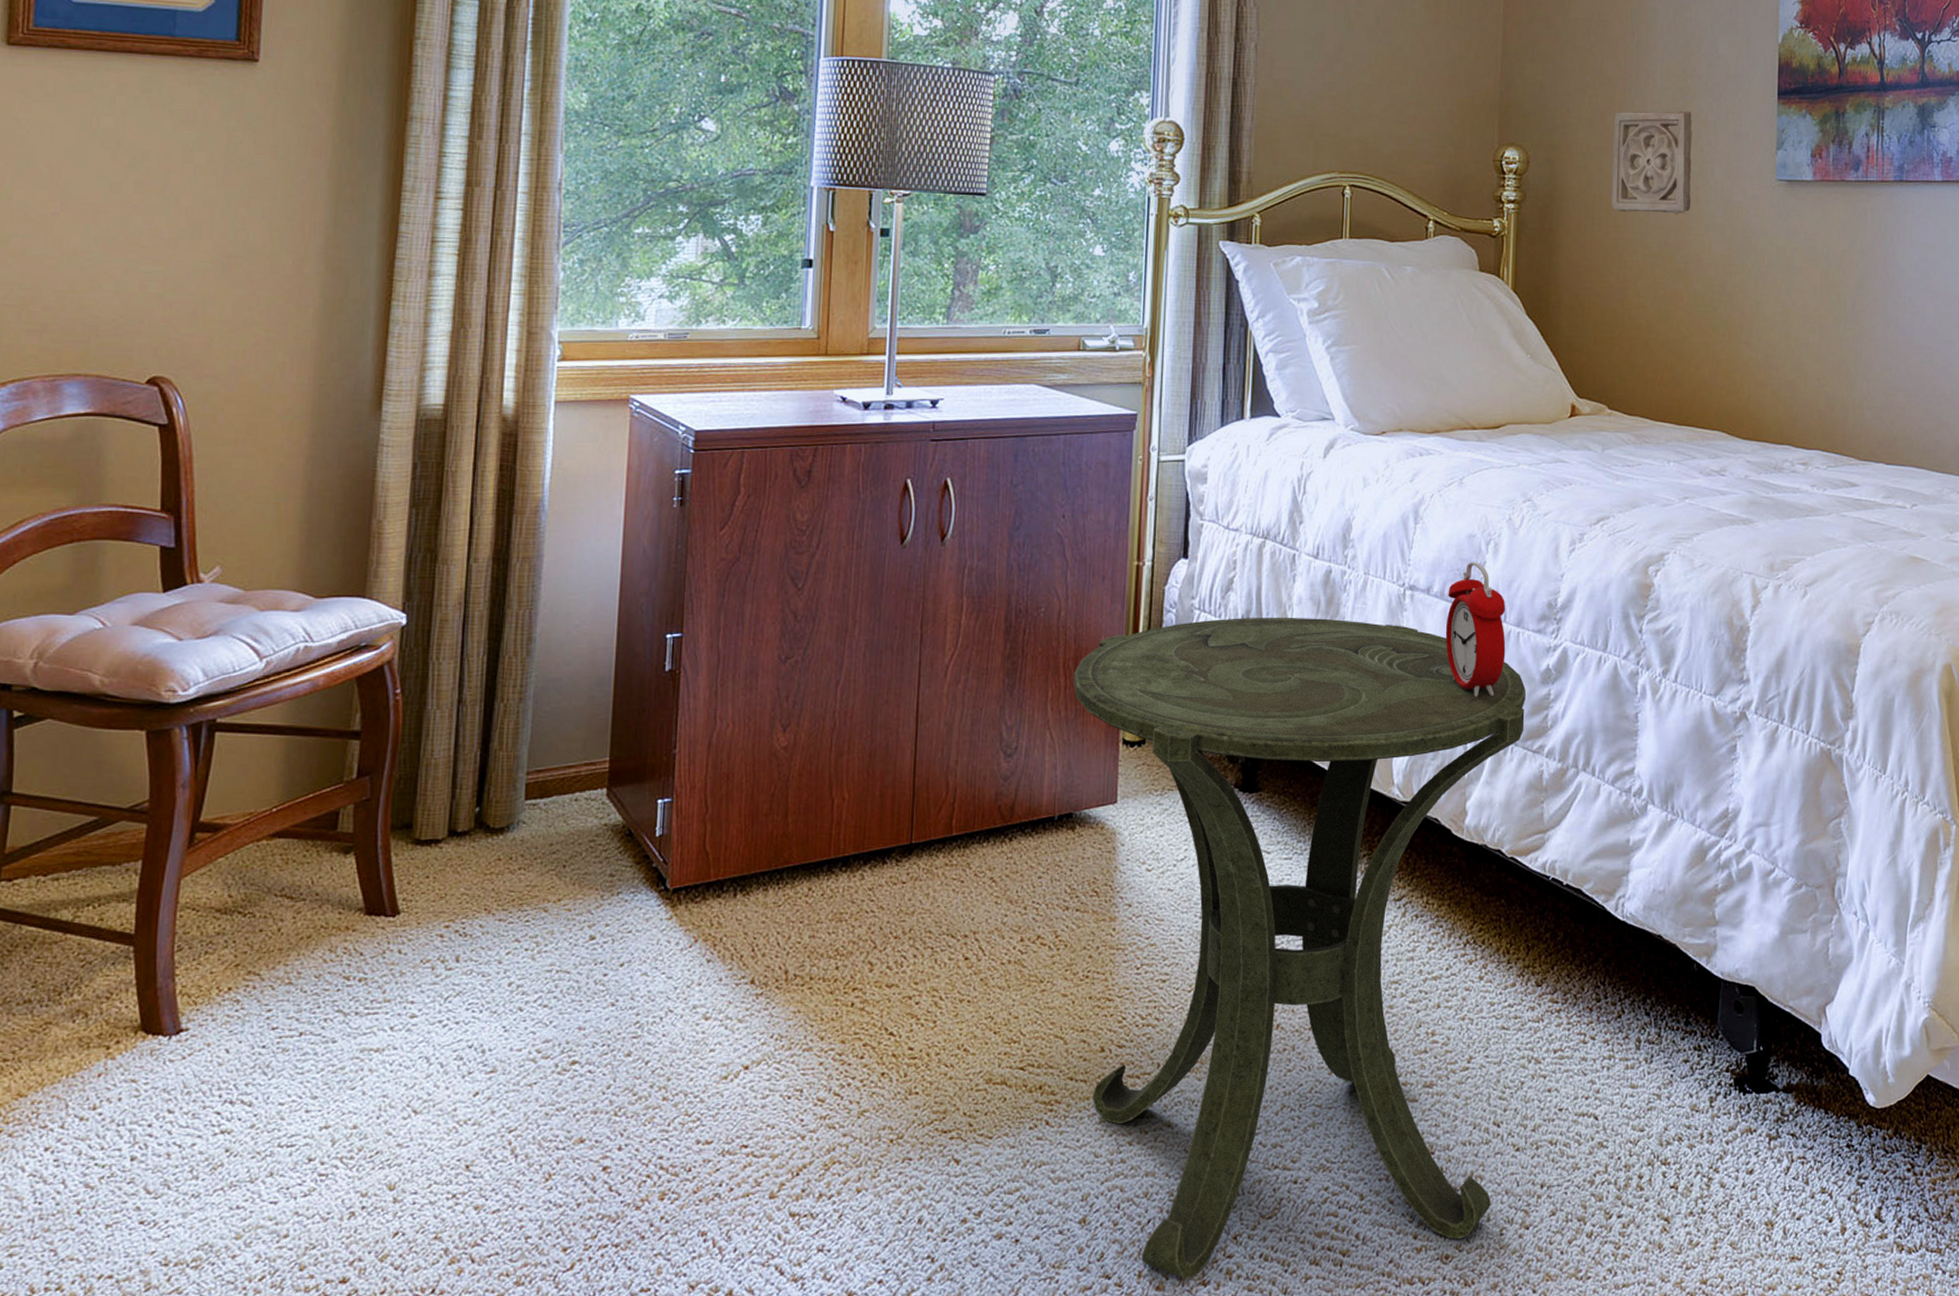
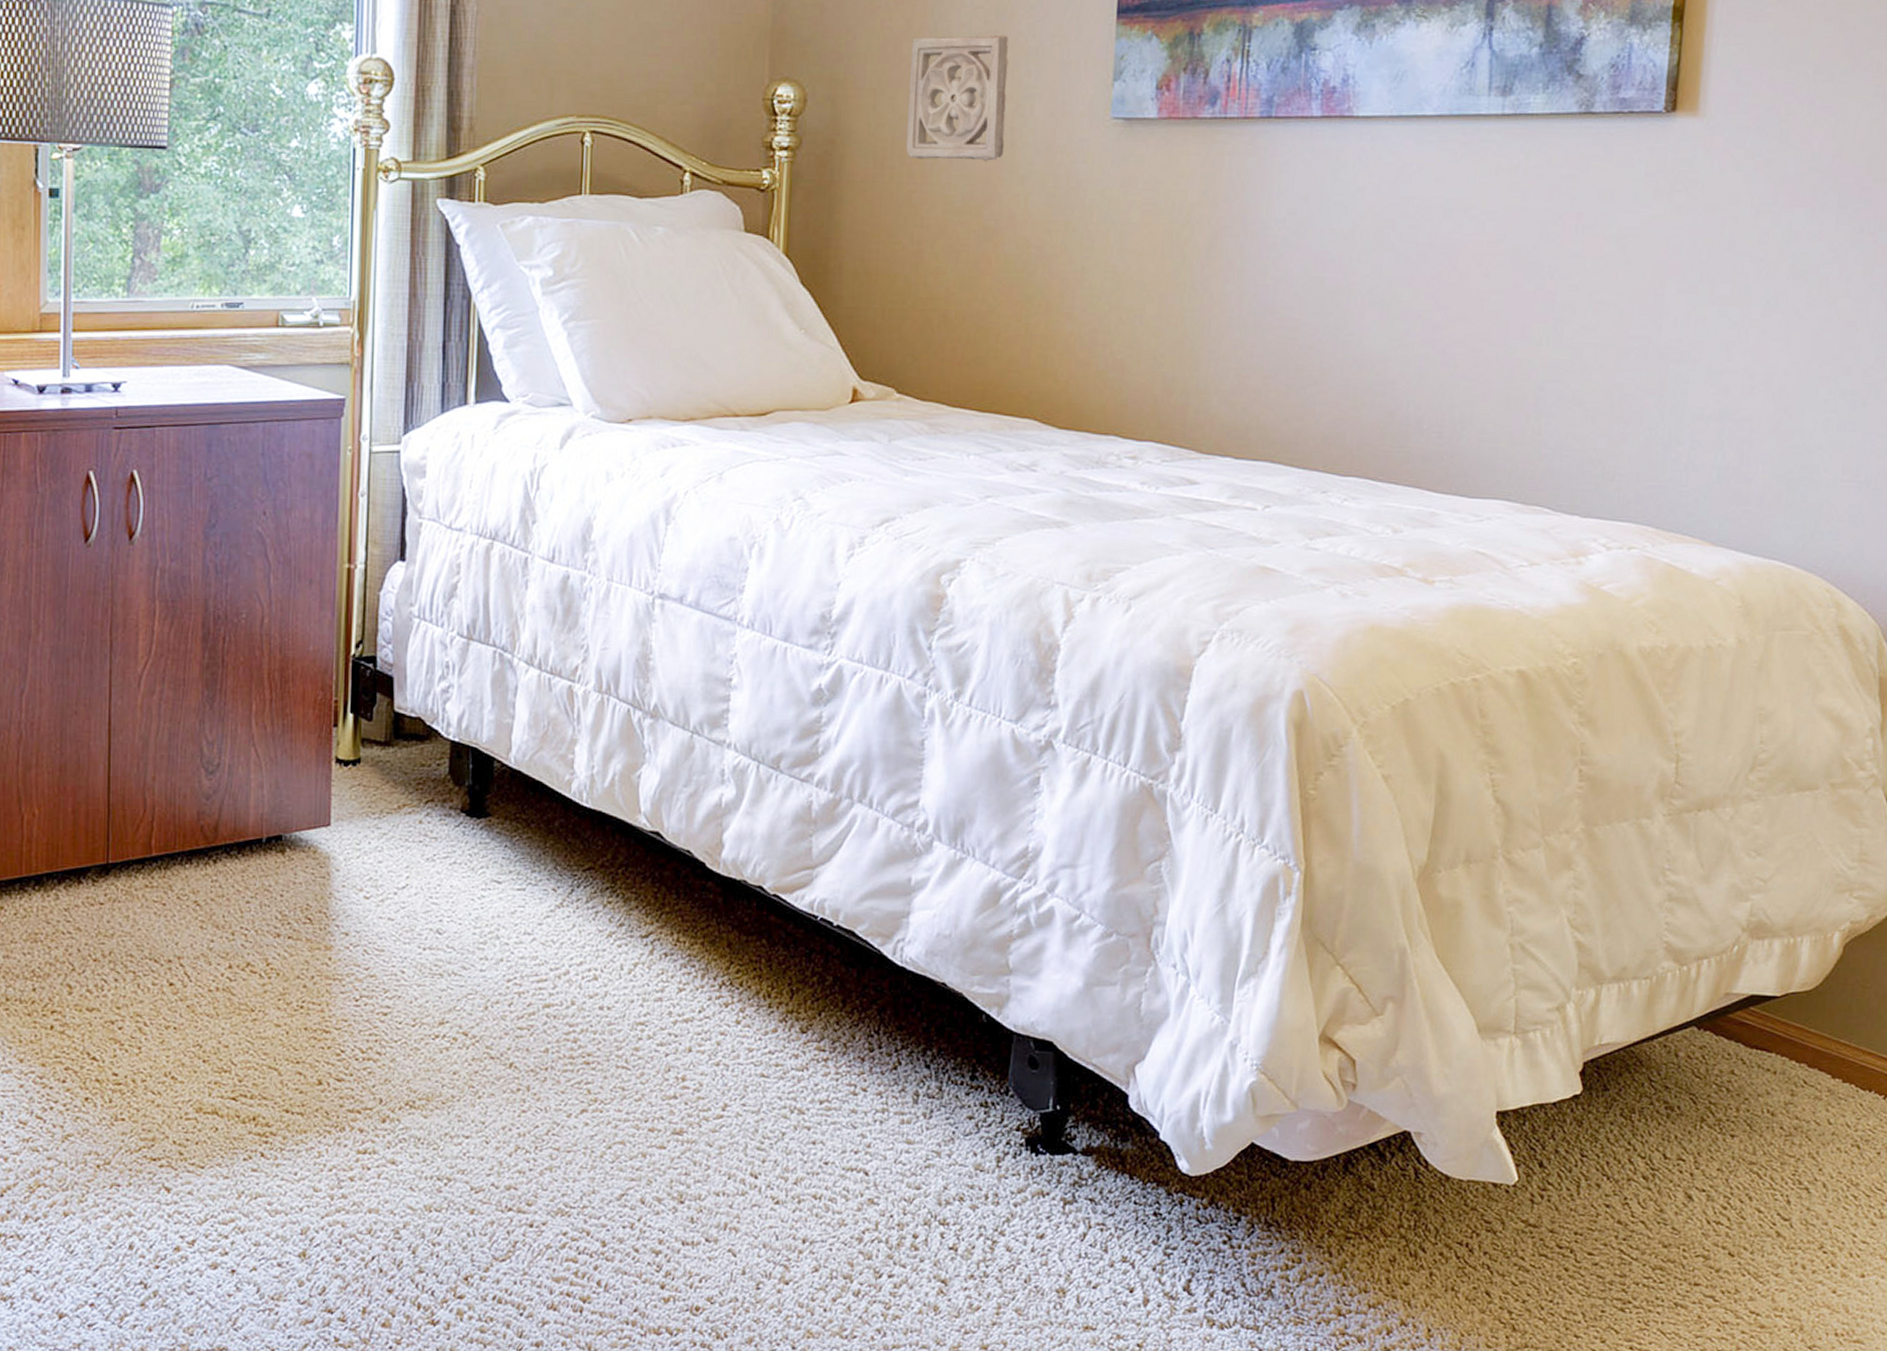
side table: present [1074,617,1526,1279] -> none [280,627,793,1318]
alarm clock: present [1445,561,1506,698] -> none [700,567,772,720]

